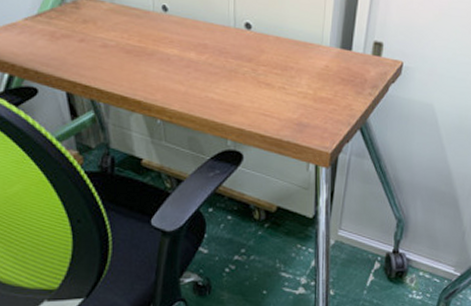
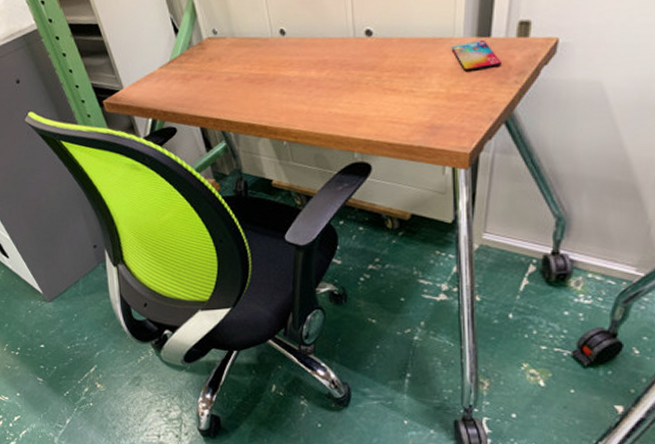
smartphone: none [319,51,359,79] -> present [451,39,501,72]

